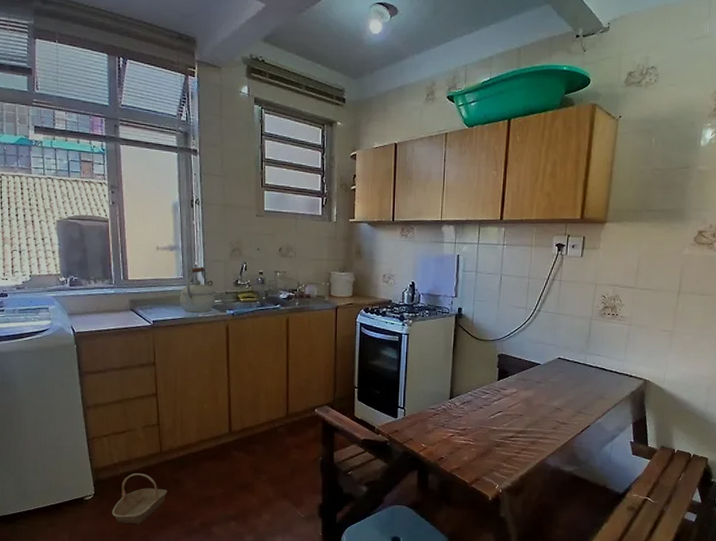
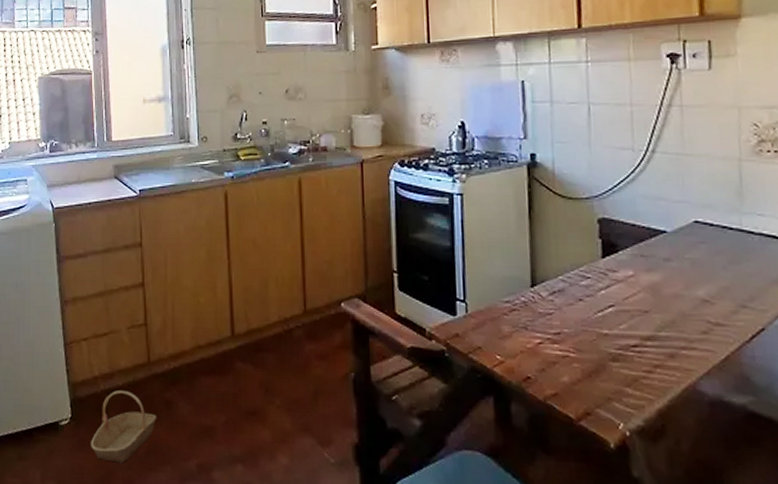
kettle: present [180,266,216,313] -> none [169,119,211,177]

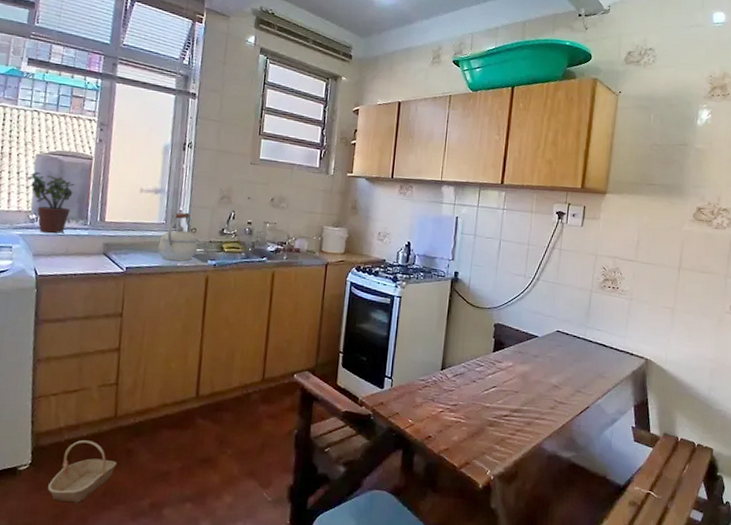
potted plant: none [32,95,78,160] -> present [27,171,75,233]
kettle: none [169,119,211,177] -> present [158,212,198,262]

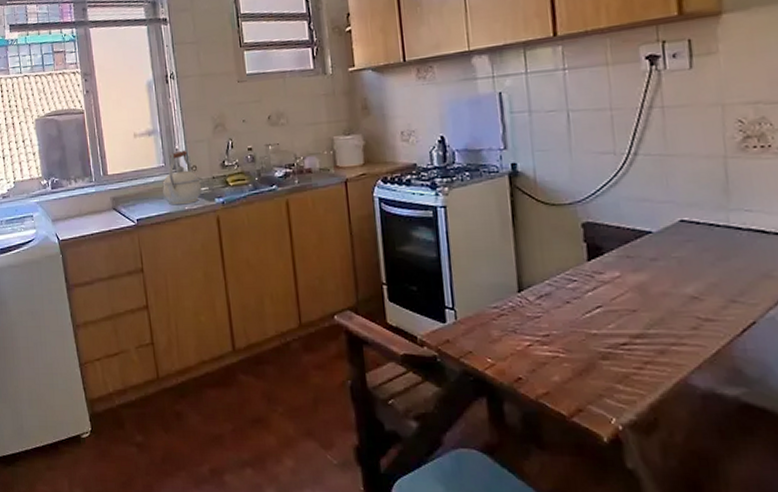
potted plant: present [27,171,75,233] -> none [32,136,75,196]
basket: present [48,440,117,503] -> none [111,405,170,470]

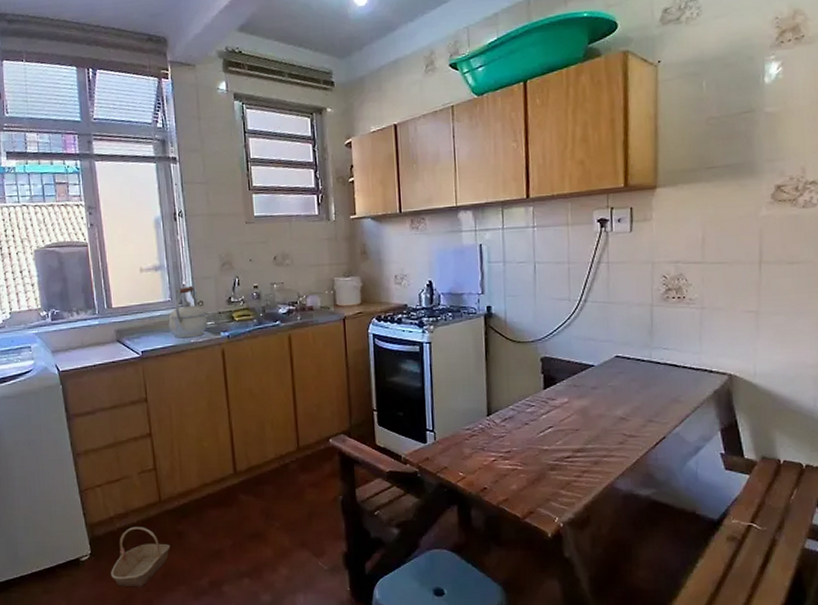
basket: none [111,405,170,470] -> present [111,527,171,587]

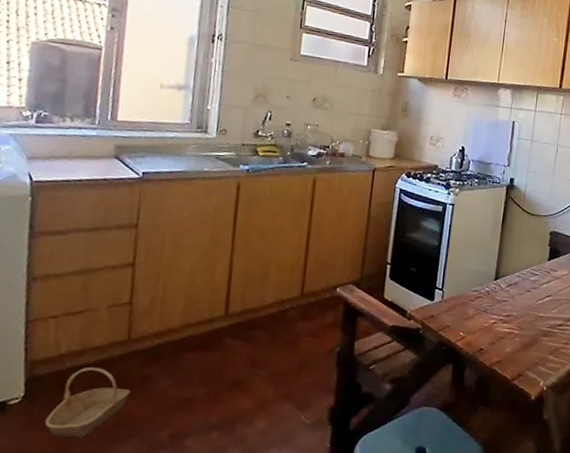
kettle: present [168,285,208,339] -> none [181,111,228,167]

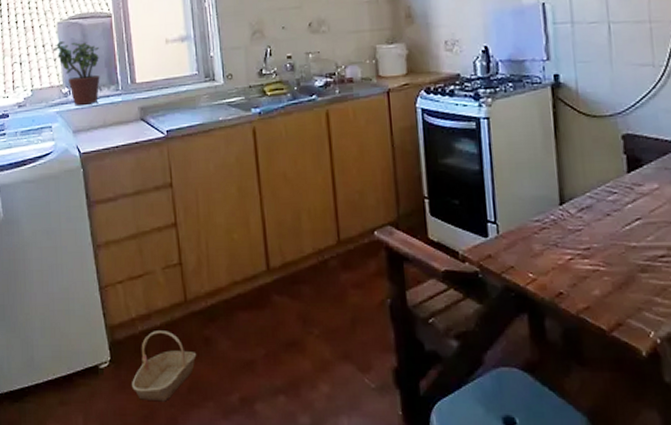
potted plant: none [19,61,81,133] -> present [53,40,100,105]

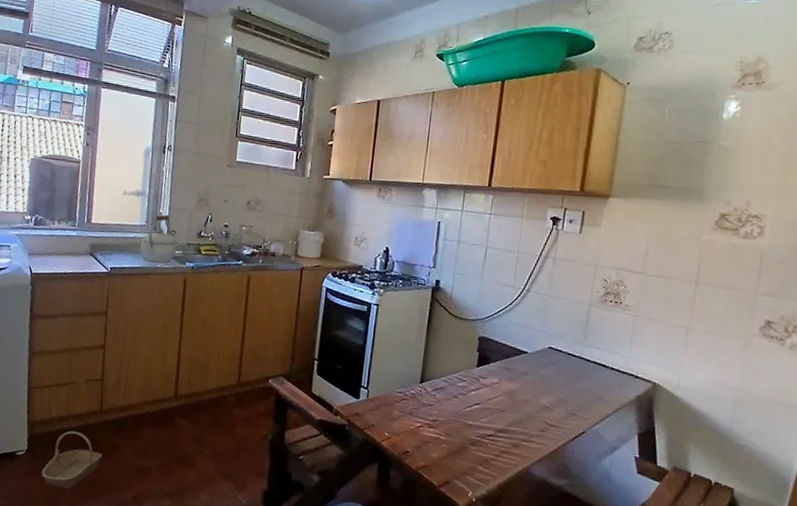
potted plant: present [53,40,100,105] -> none [22,174,65,234]
kettle: none [195,57,238,116] -> present [140,214,177,264]

